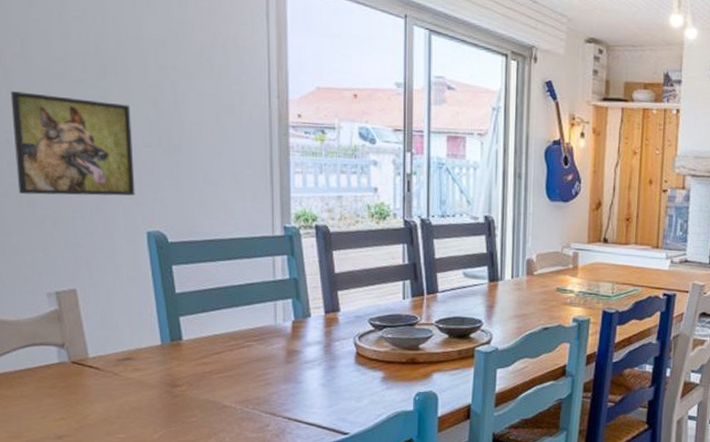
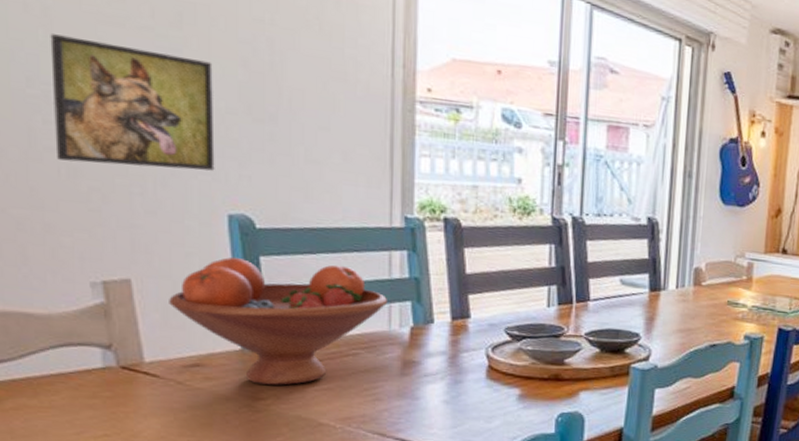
fruit bowl: none [105,267,274,374] -> present [169,256,388,386]

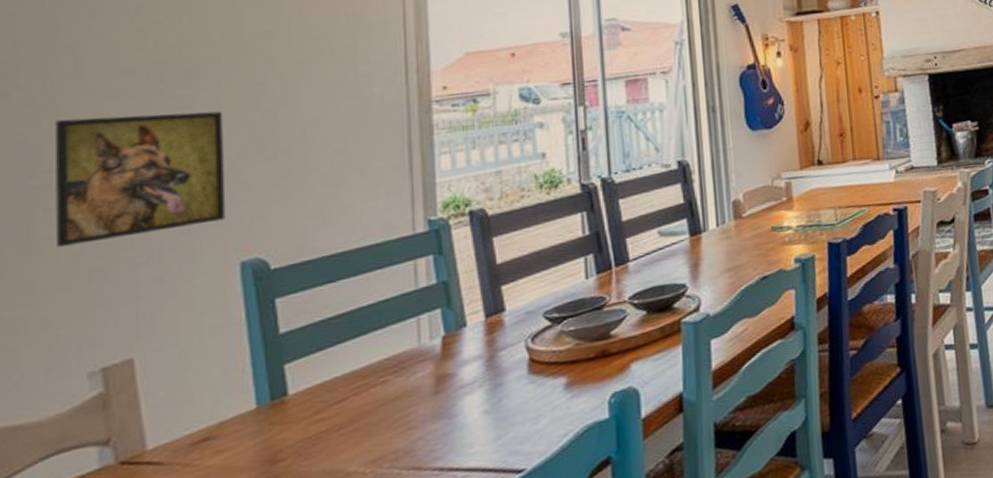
fruit bowl: present [169,256,388,386] -> none [175,287,416,444]

